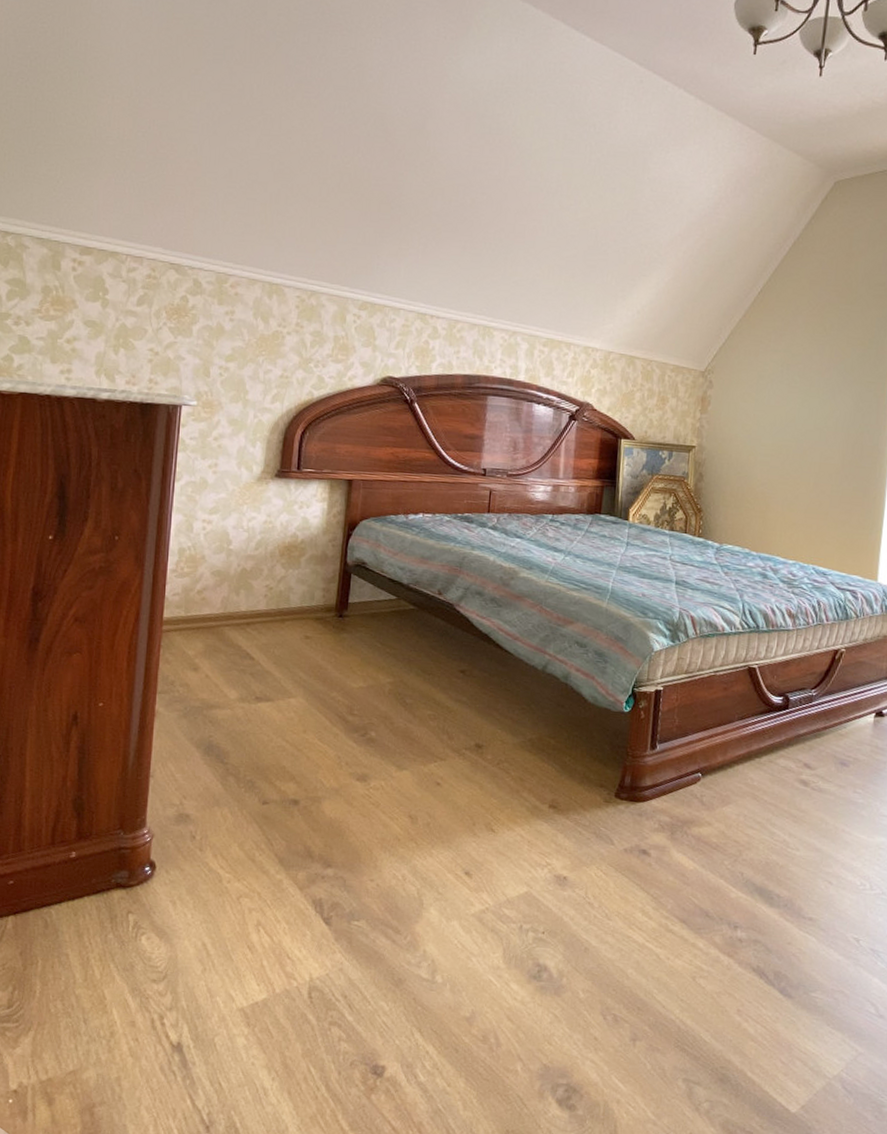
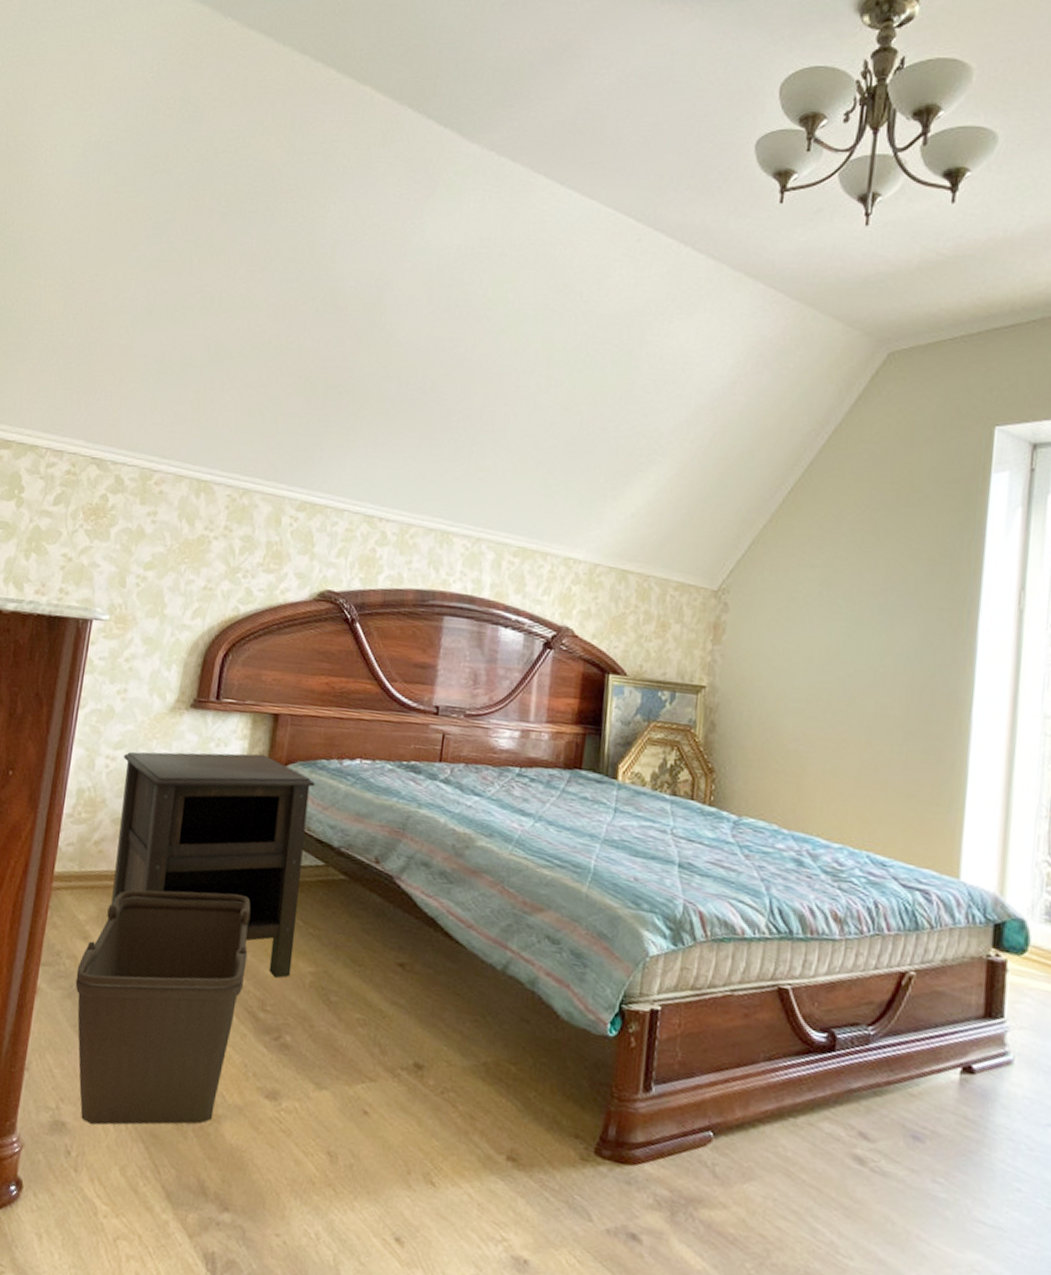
bicycle basket: none [189,625,337,814] -> present [75,889,251,1125]
nightstand: none [216,513,386,689] -> present [111,751,315,978]

